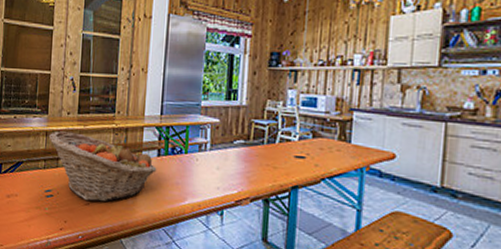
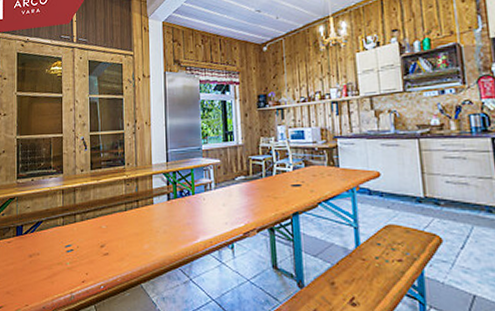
fruit basket: present [48,131,157,202] -> none [65,187,168,251]

